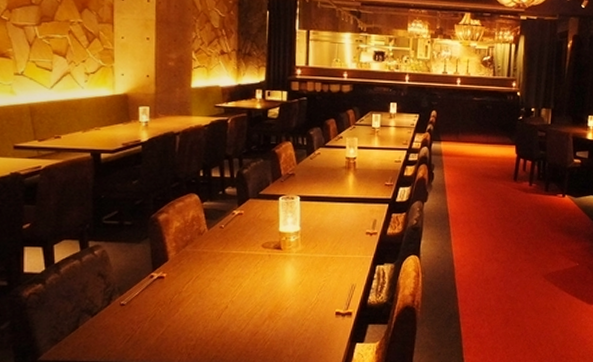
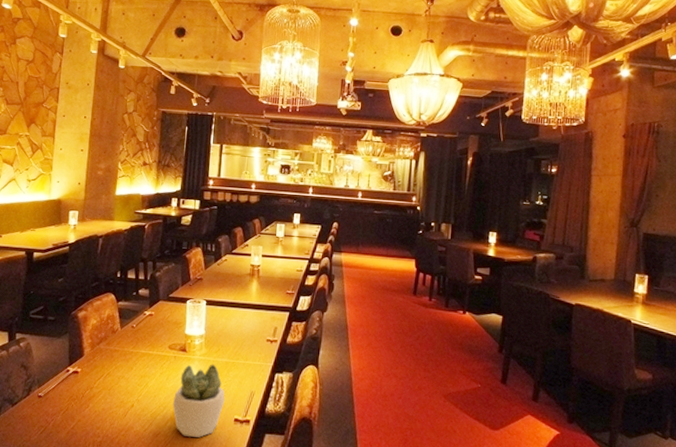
succulent plant: none [269,260,325,333] -> present [172,364,225,438]

